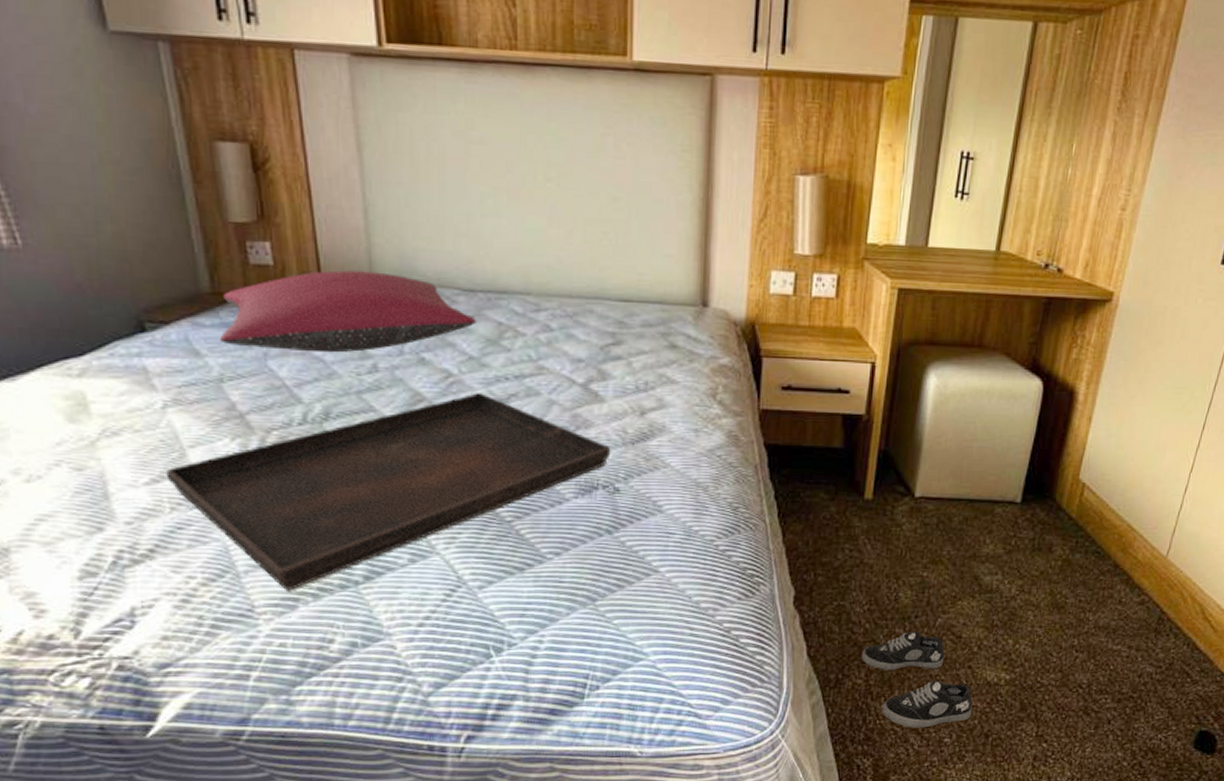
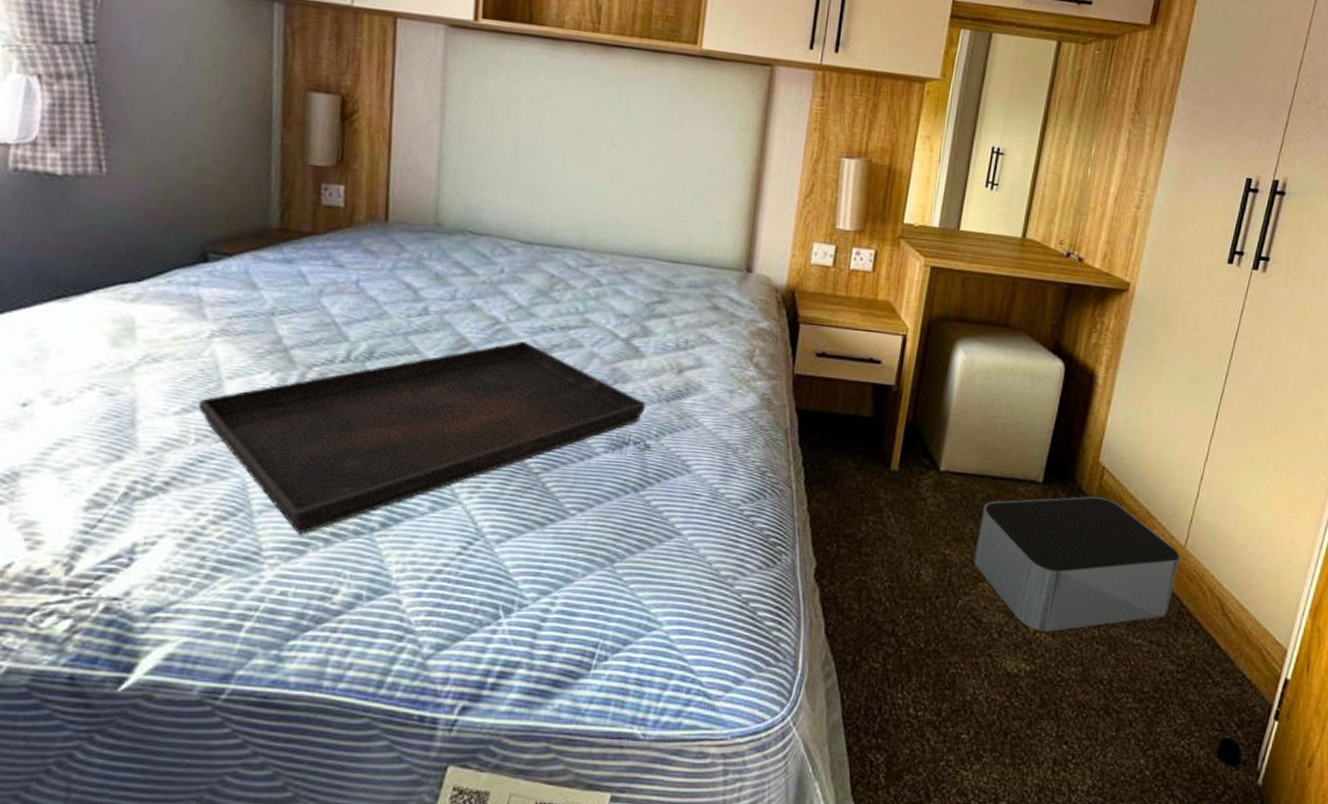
pillow: present [219,270,476,353] -> none [278,215,530,294]
shoe: present [861,630,973,728] -> none [879,612,992,722]
storage bin: none [952,514,1162,643] -> present [974,496,1180,632]

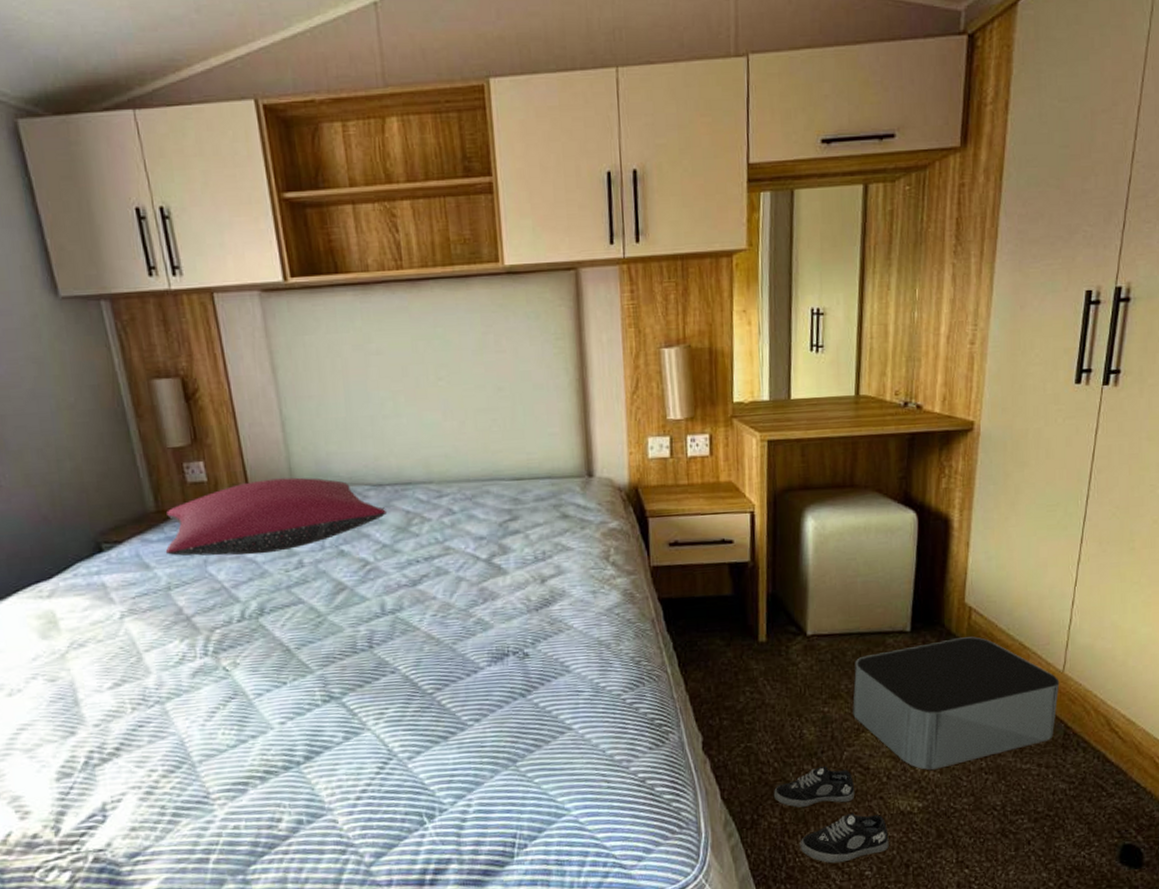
serving tray: present [198,341,646,535] -> none [126,577,518,777]
pillow: none [278,215,530,294] -> present [165,477,387,557]
shoe: none [879,612,992,722] -> present [773,765,889,864]

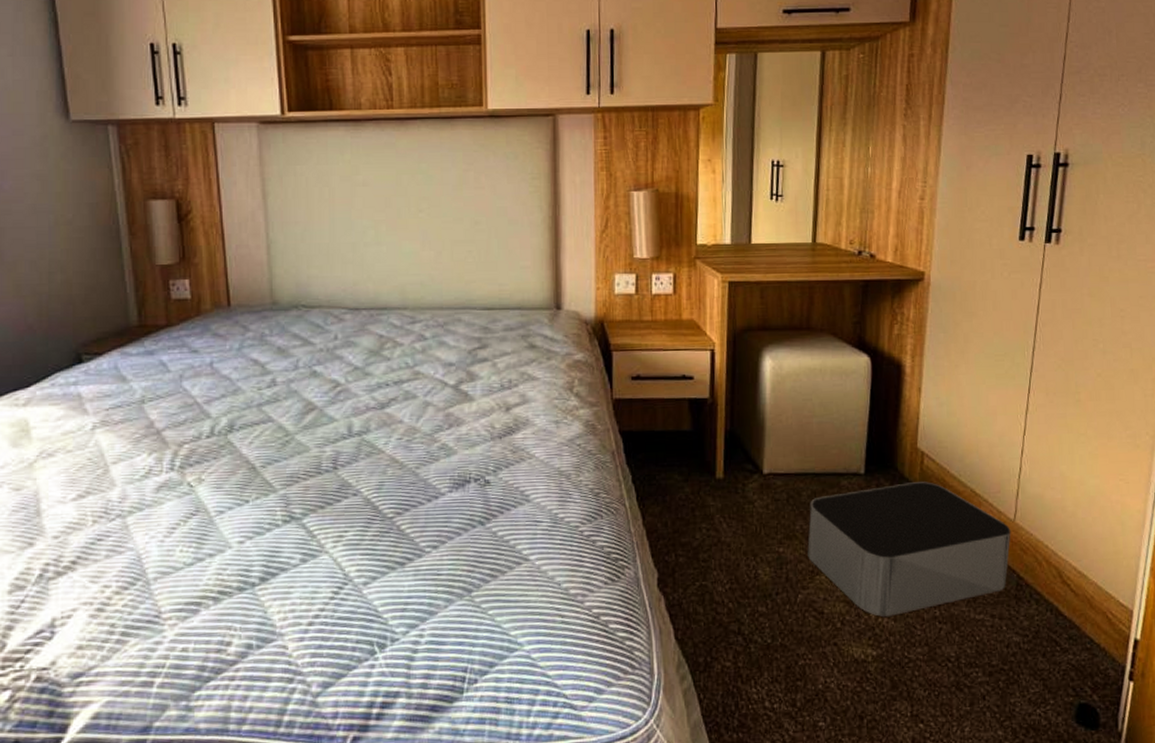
pillow: present [165,477,387,557] -> none [143,298,361,372]
shoe: present [773,765,889,864] -> none [727,608,843,712]

